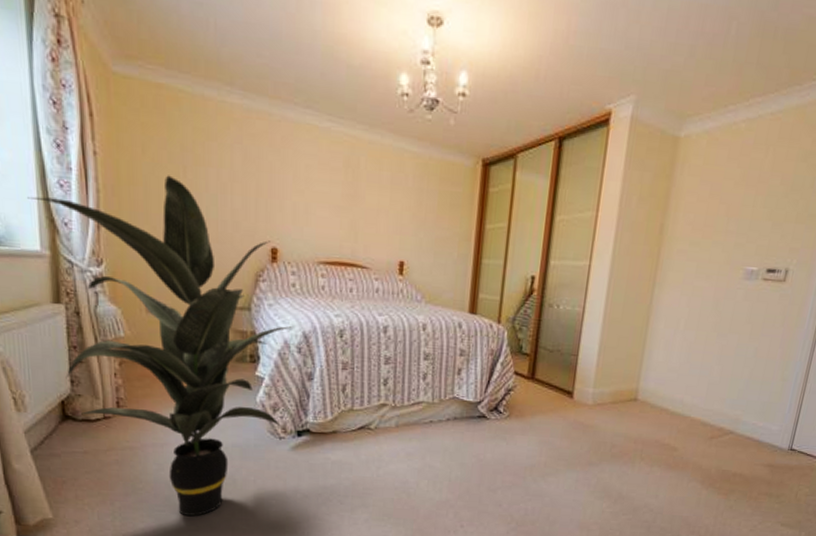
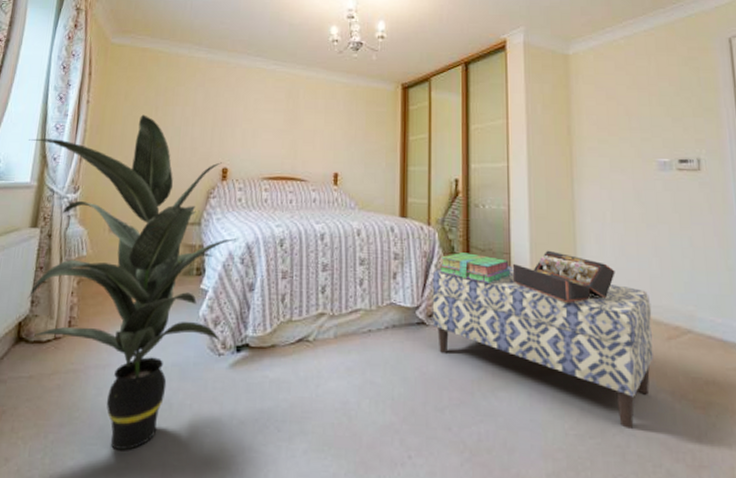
bench: none [493,366,703,508] -> present [432,265,653,428]
stack of books: none [504,352,576,383] -> present [439,253,511,283]
decorative box: none [576,354,677,404] -> present [512,250,615,303]

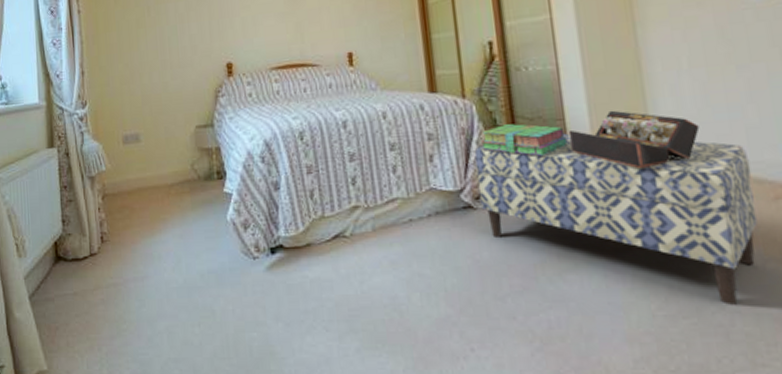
indoor plant: present [27,114,237,451] -> none [30,17,254,359]

